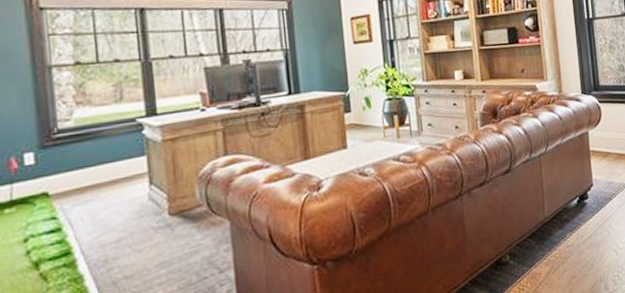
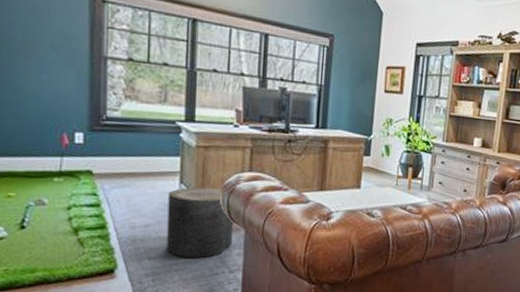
stool: none [138,182,217,268] -> present [167,187,233,258]

